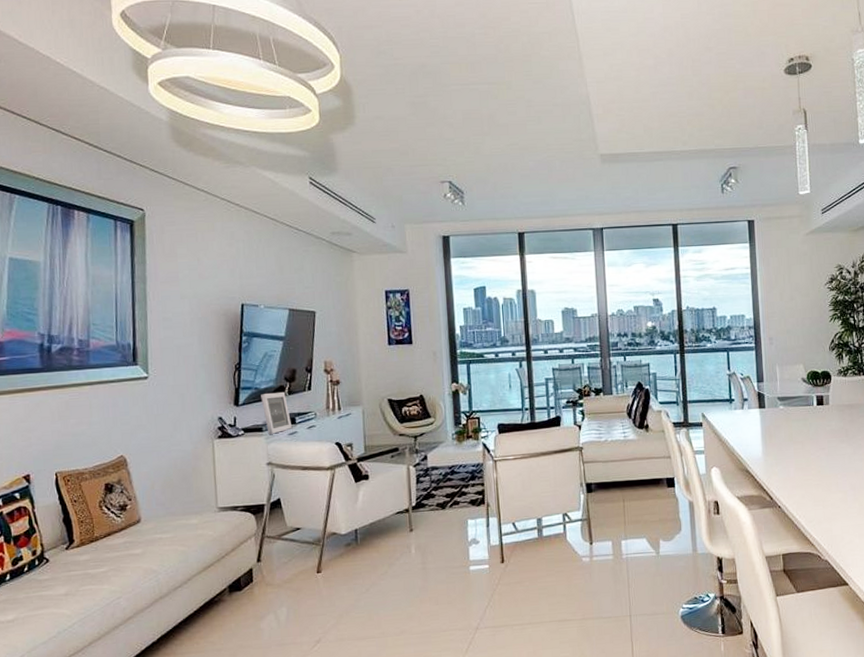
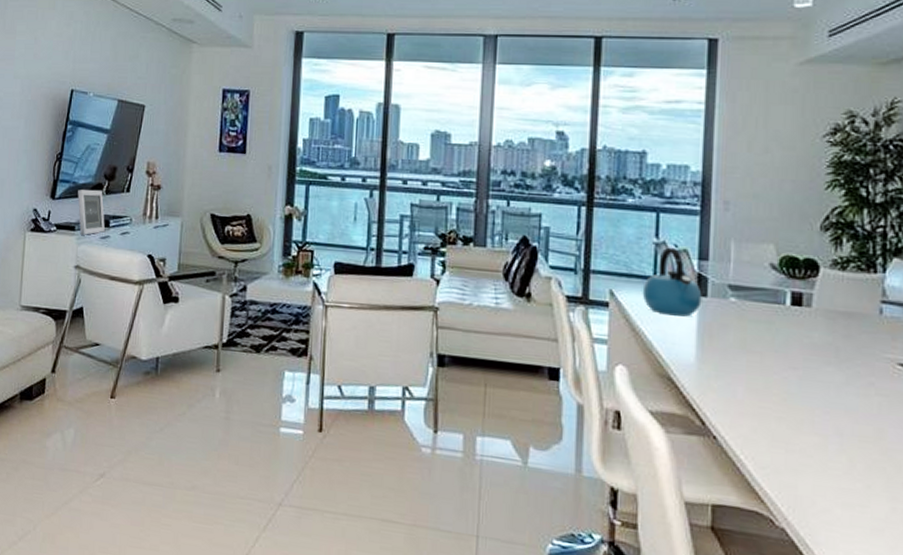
kettle: none [723,376,762,426] -> present [642,247,702,317]

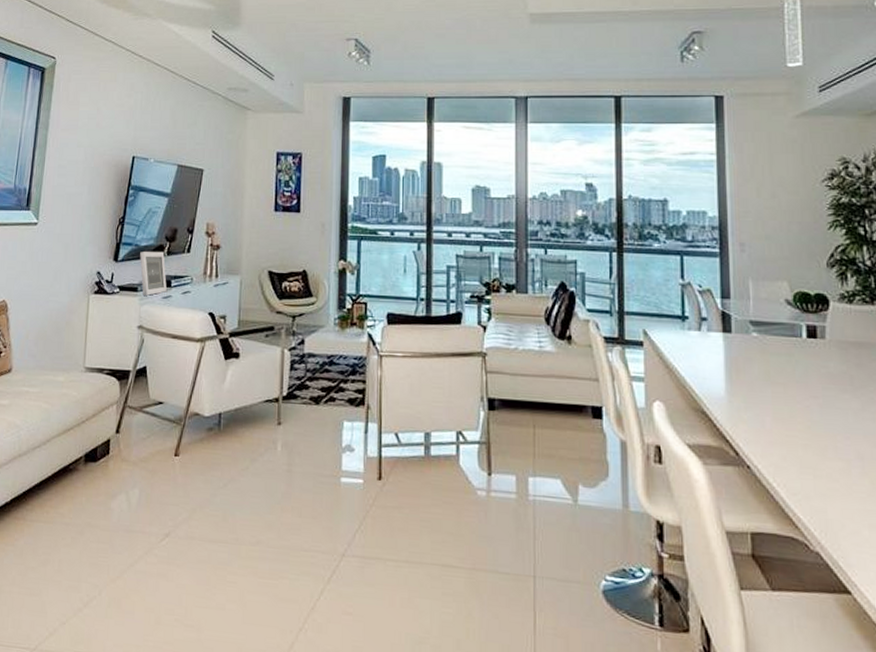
kettle: present [642,247,702,317] -> none [672,287,727,353]

